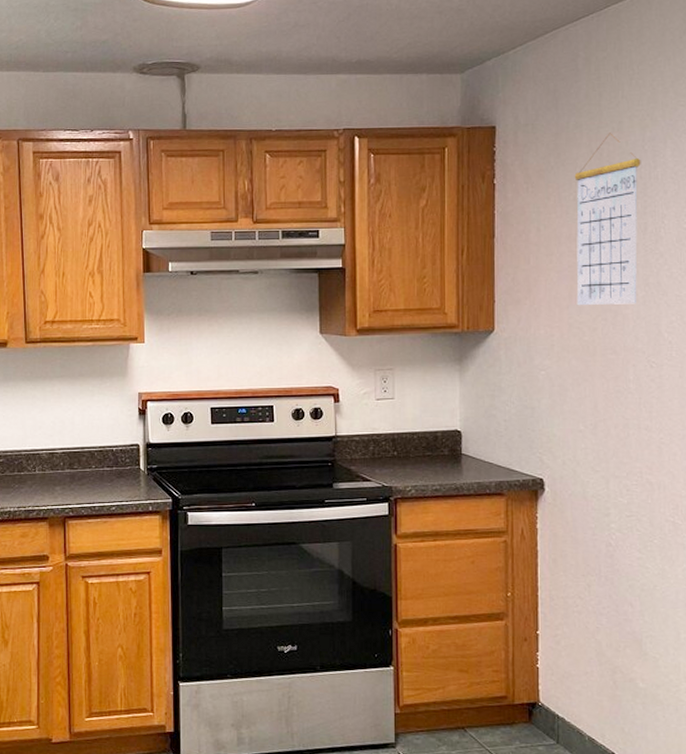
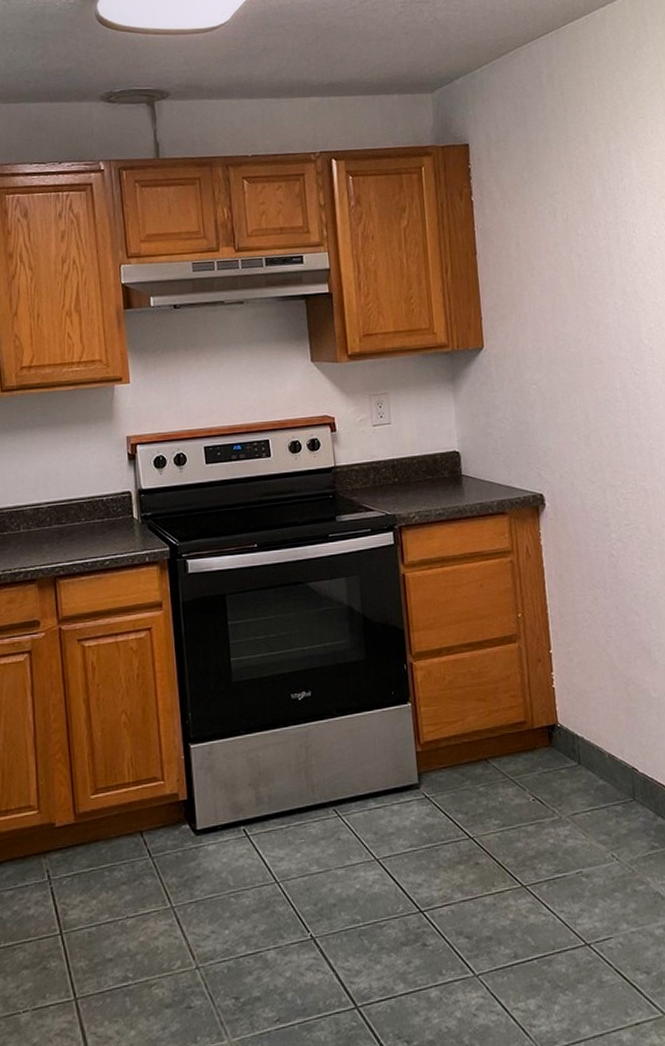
calendar: present [574,133,641,306] -> none [547,146,616,318]

